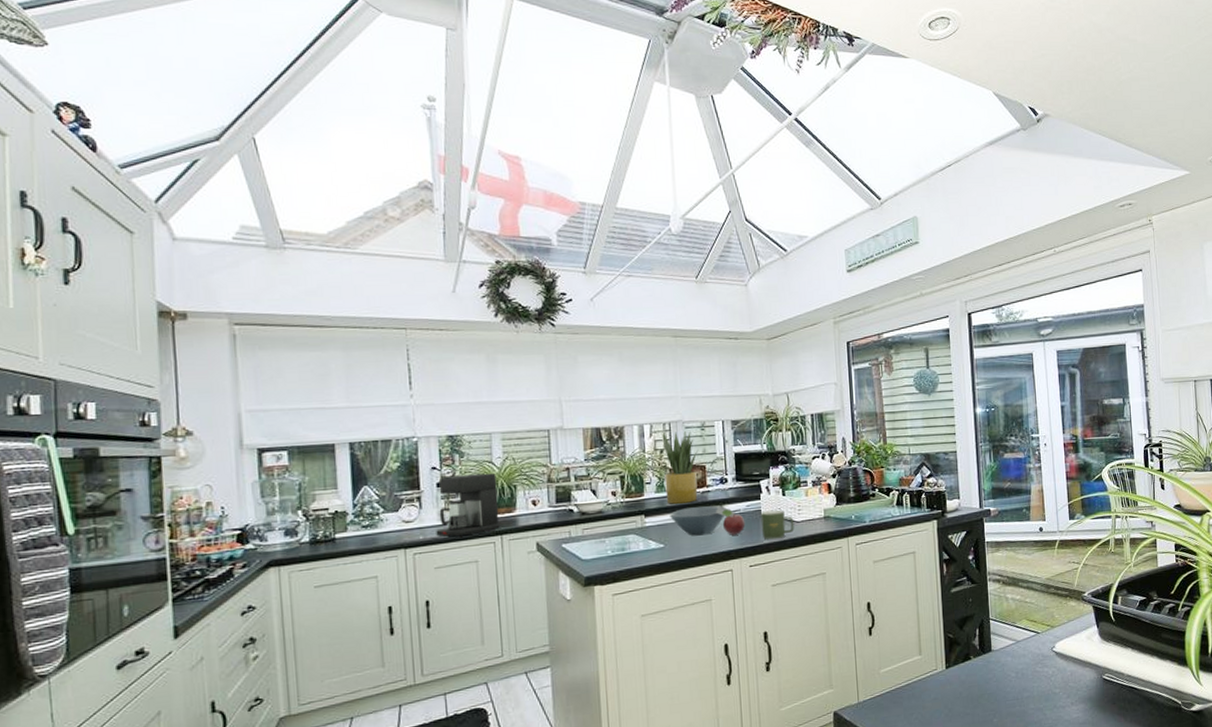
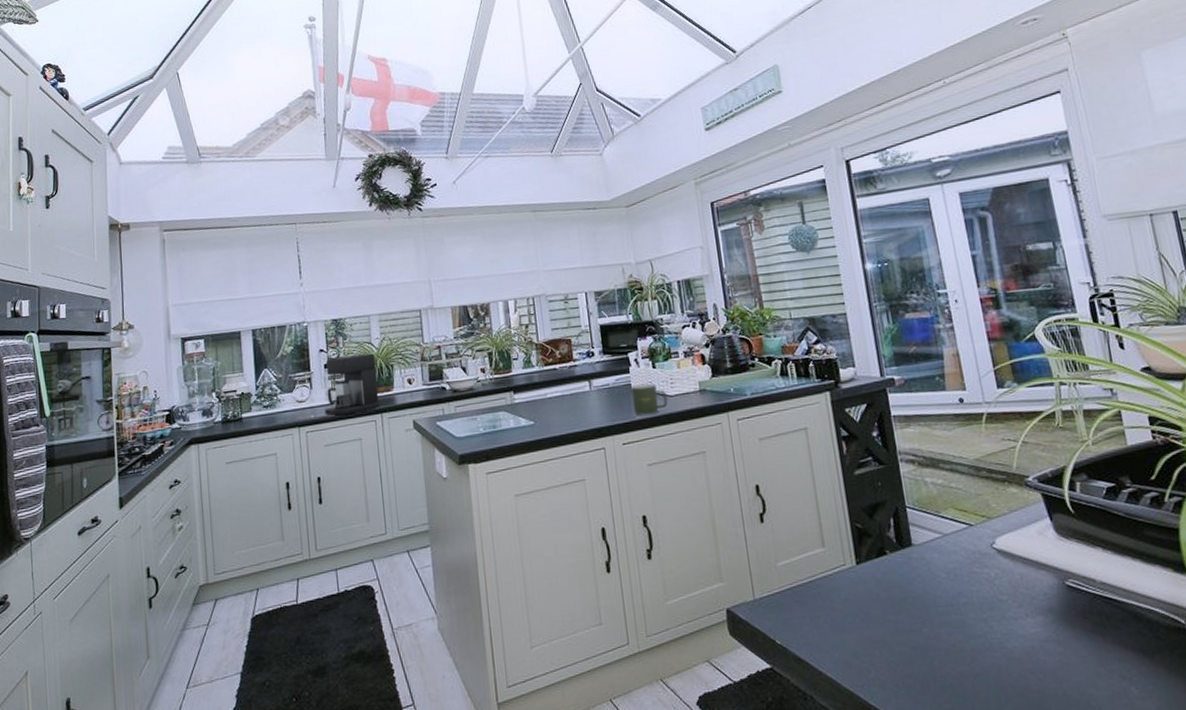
planter: present [662,431,699,505] -> none [526,304,565,380]
bowl: present [670,505,724,536] -> none [538,380,593,412]
fruit: present [716,505,746,535] -> none [584,380,616,411]

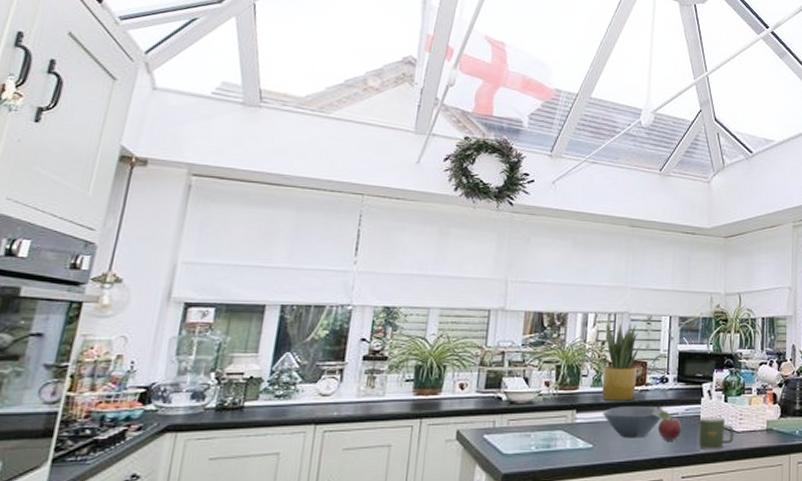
coffee maker: present [325,353,380,416] -> none [352,349,427,416]
planter: none [526,304,565,380] -> present [601,323,642,402]
bowl: none [538,380,593,412] -> present [603,406,661,438]
fruit: none [584,380,616,411] -> present [652,407,682,441]

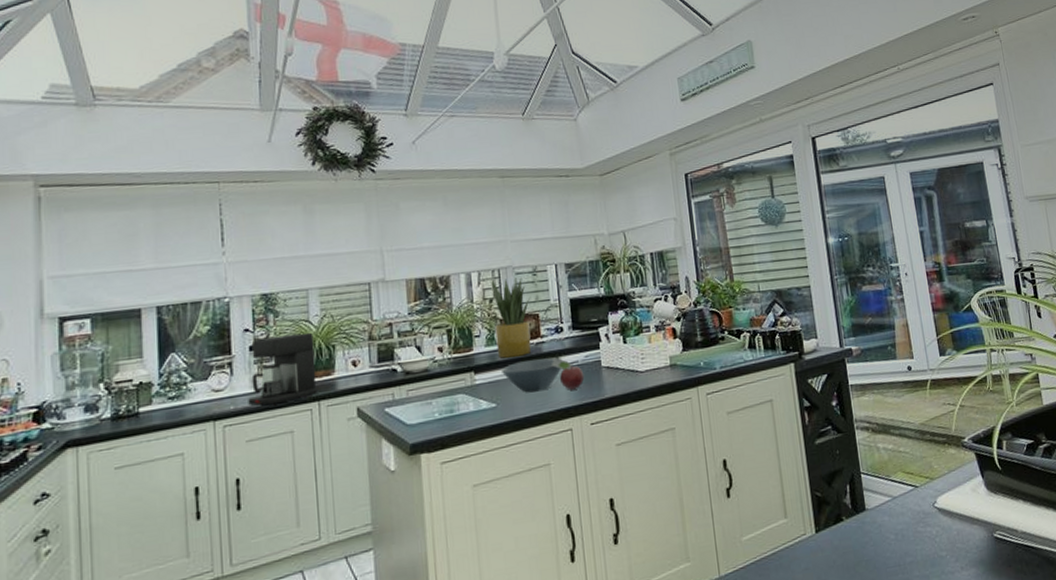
coffee maker: none [352,349,427,416] -> present [248,332,317,406]
mug: present [698,417,734,451] -> none [600,359,638,394]

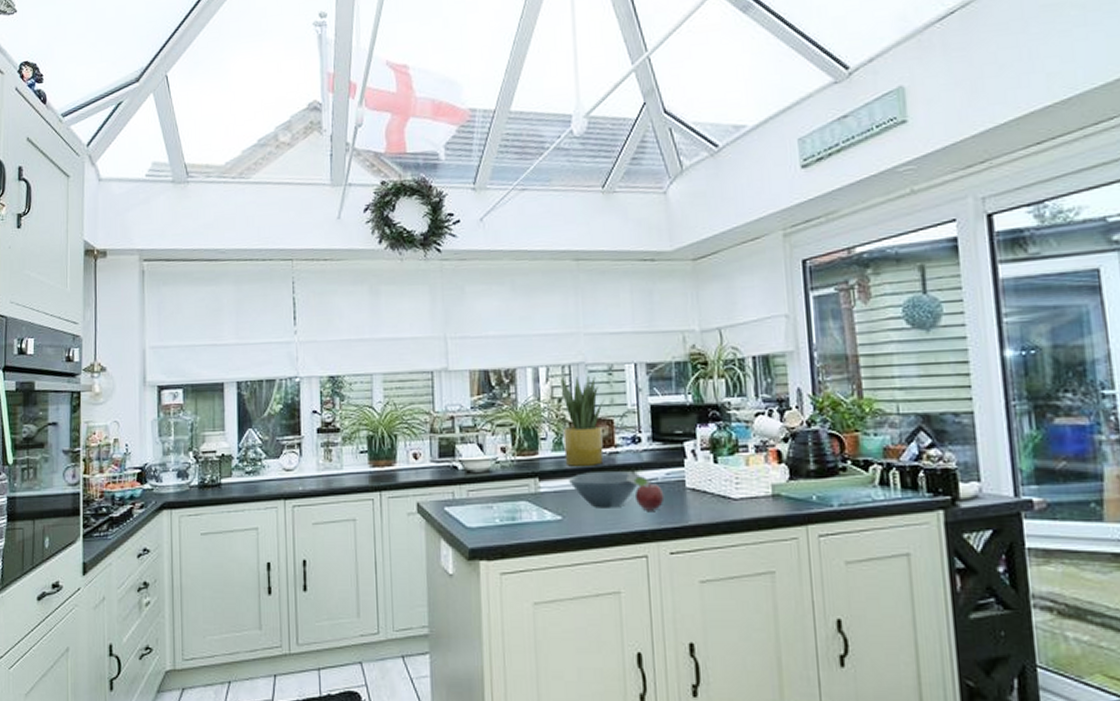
coffee maker: present [248,332,317,406] -> none [315,419,379,490]

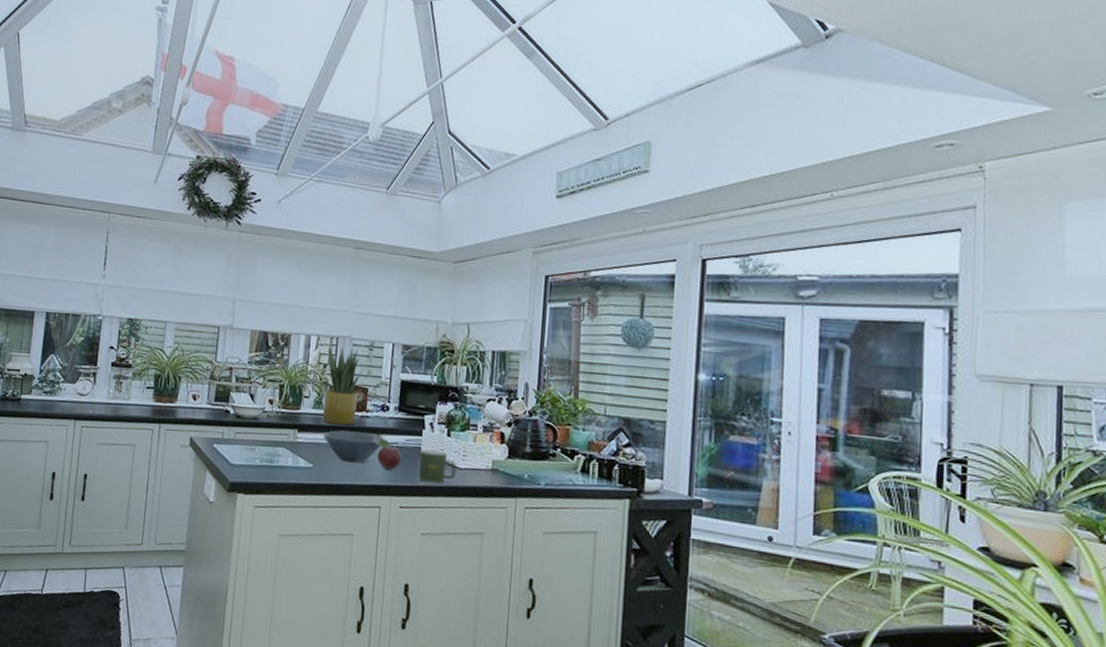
mug: none [684,481,731,522] -> present [418,449,456,484]

